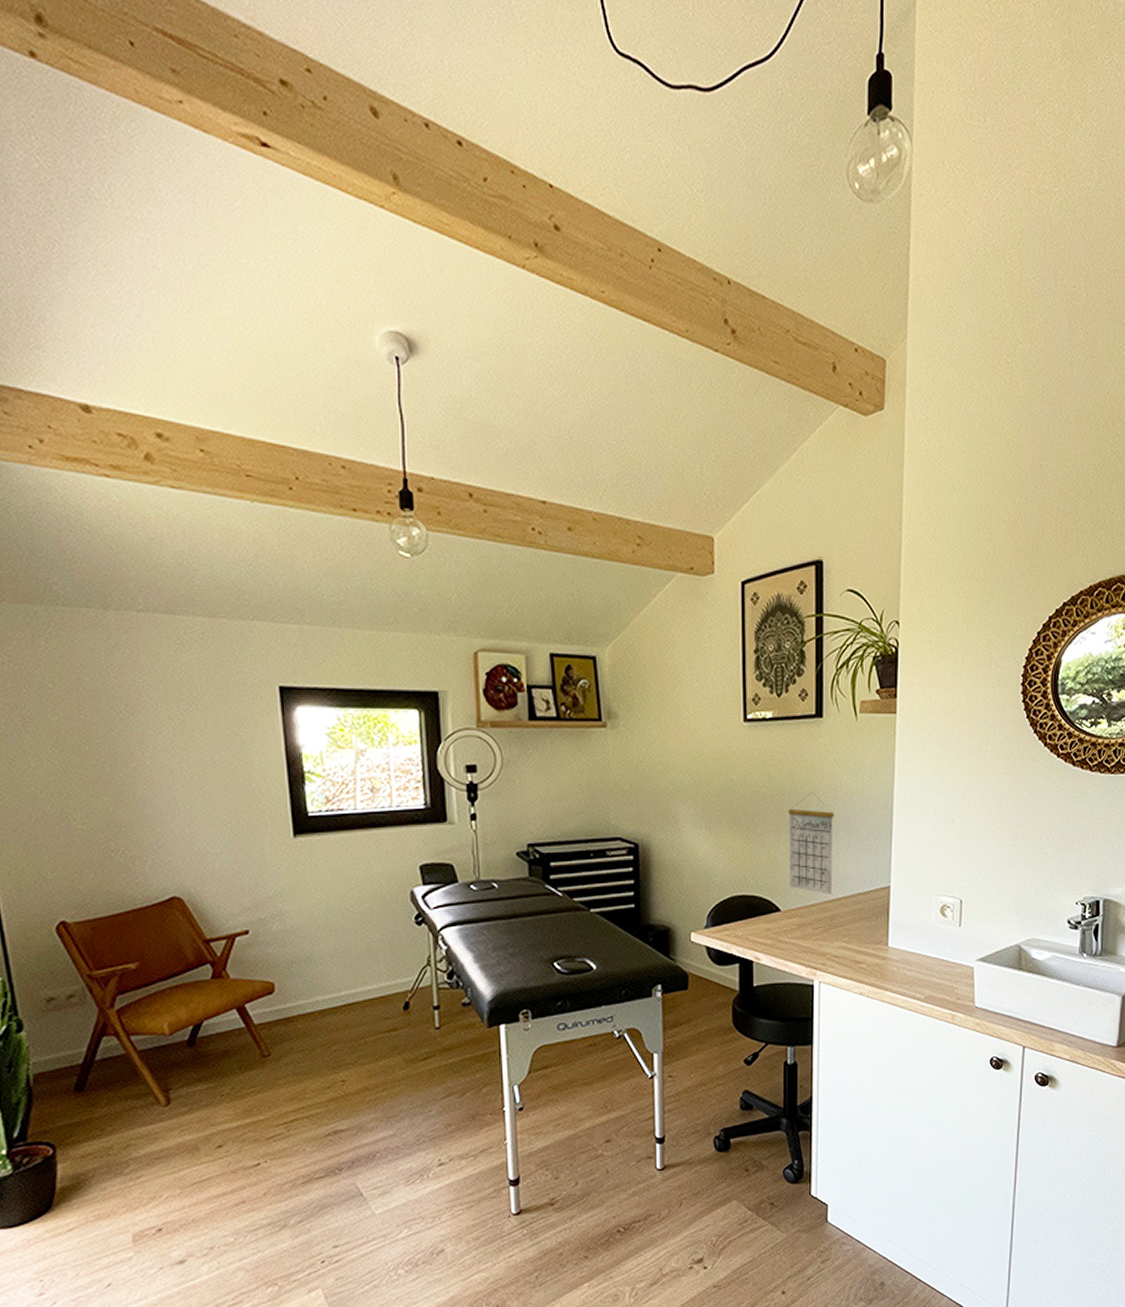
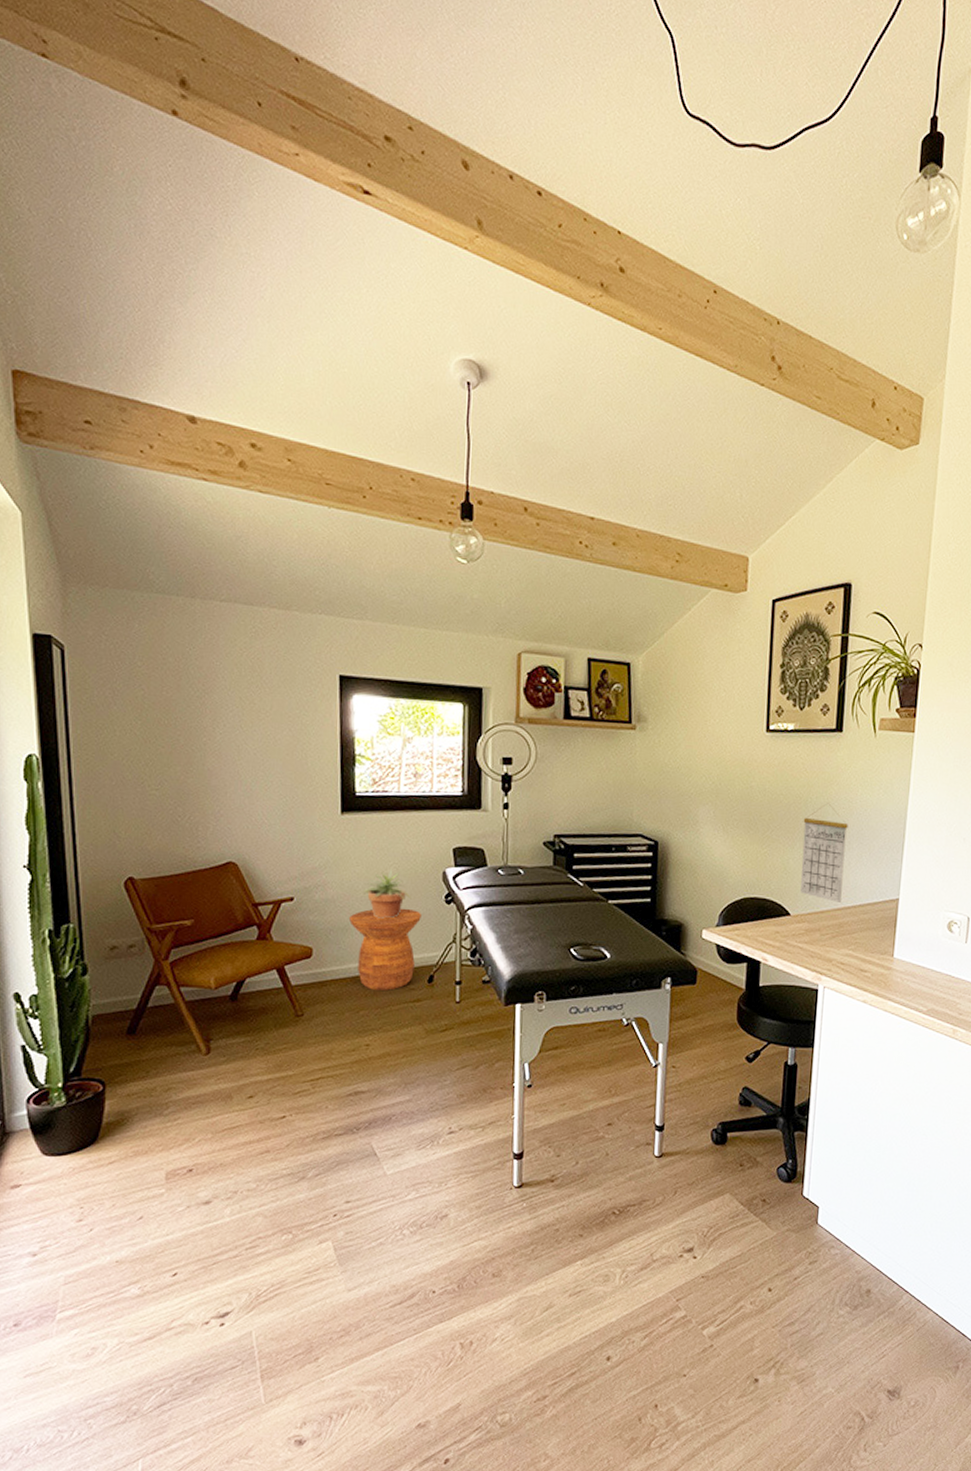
side table: none [312,933,391,1022] -> present [349,908,421,990]
potted plant: none [326,892,379,946] -> present [364,868,412,919]

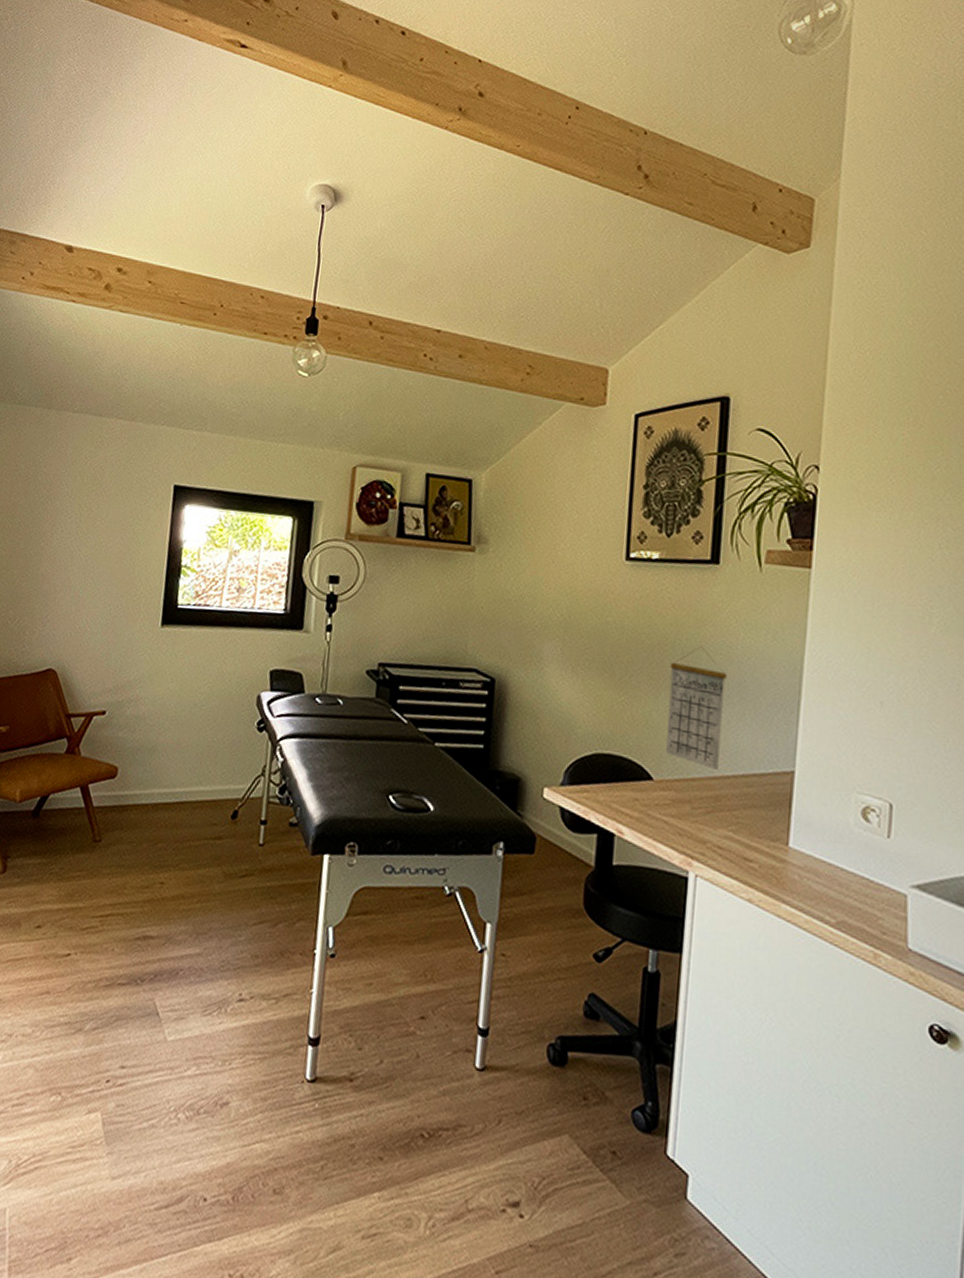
side table: present [349,908,421,990] -> none [157,730,231,823]
potted plant: present [364,868,412,919] -> none [175,688,223,743]

